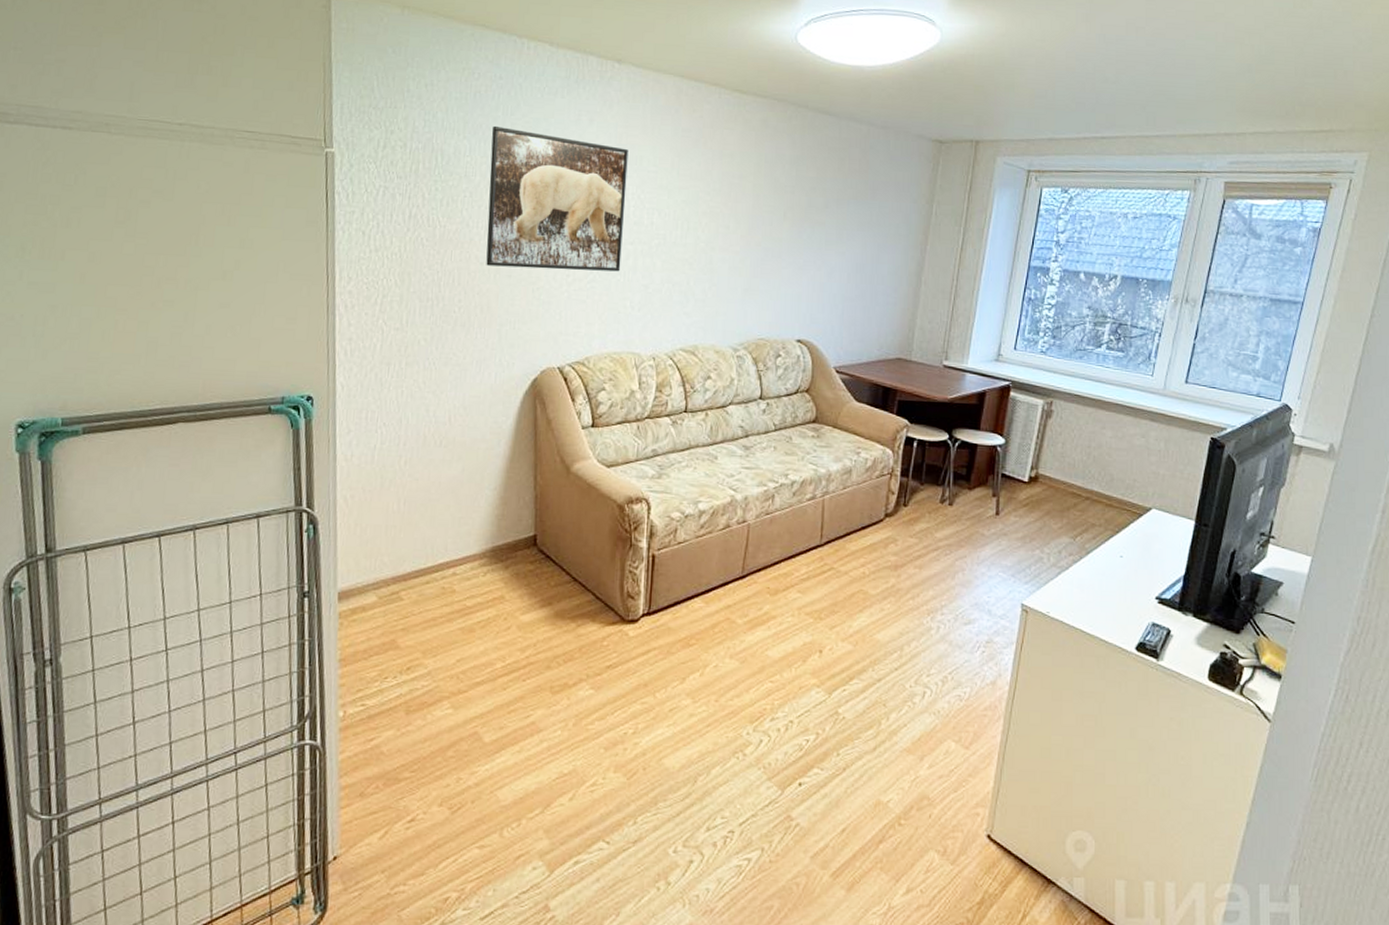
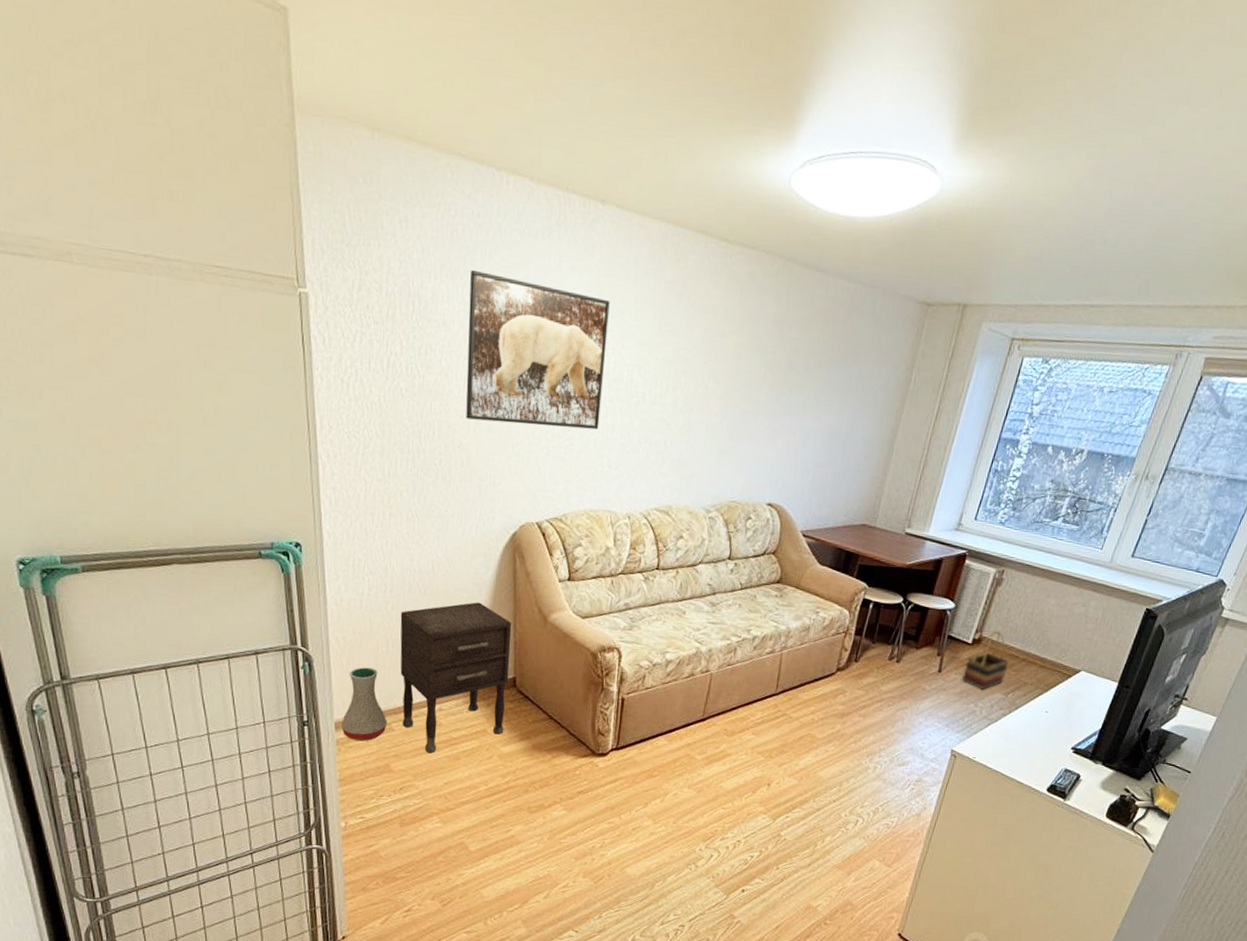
vase: none [345,528,396,614] -> present [341,667,388,742]
nightstand: none [411,453,533,626] -> present [400,602,512,753]
basket: none [1023,466,1073,532] -> present [962,630,1010,689]

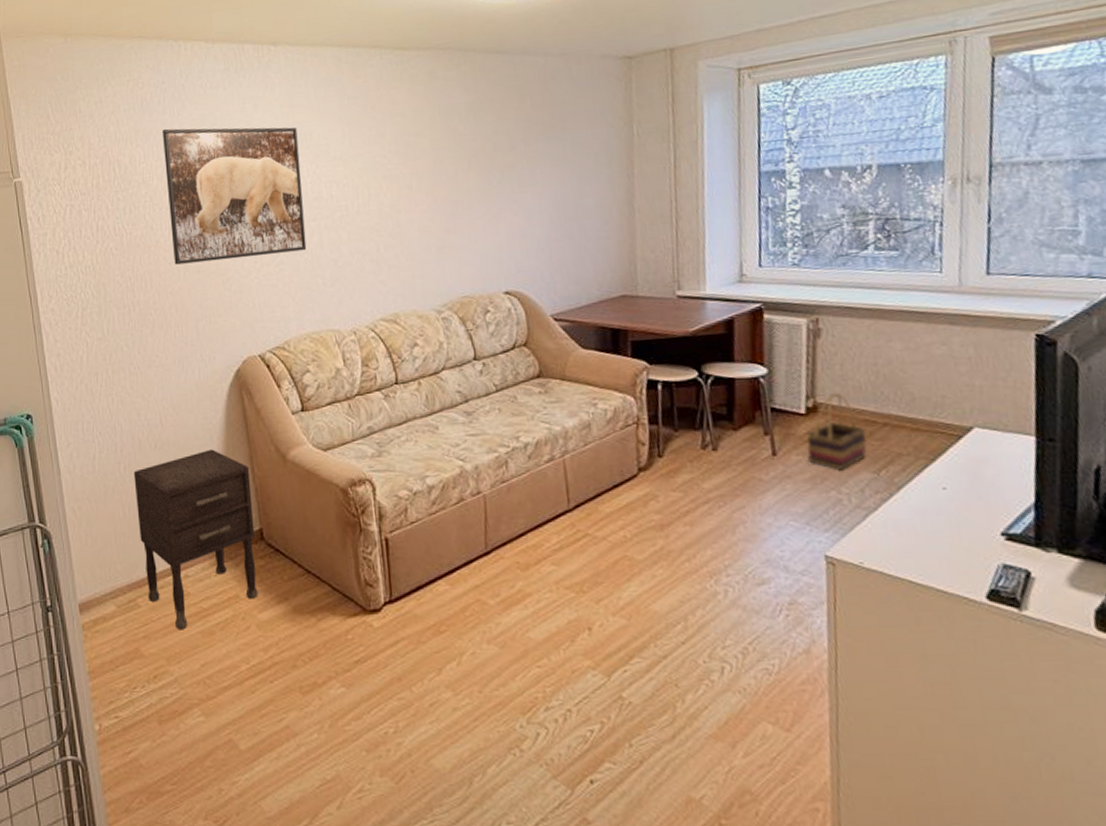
vase: present [341,667,388,742] -> none [85,537,133,624]

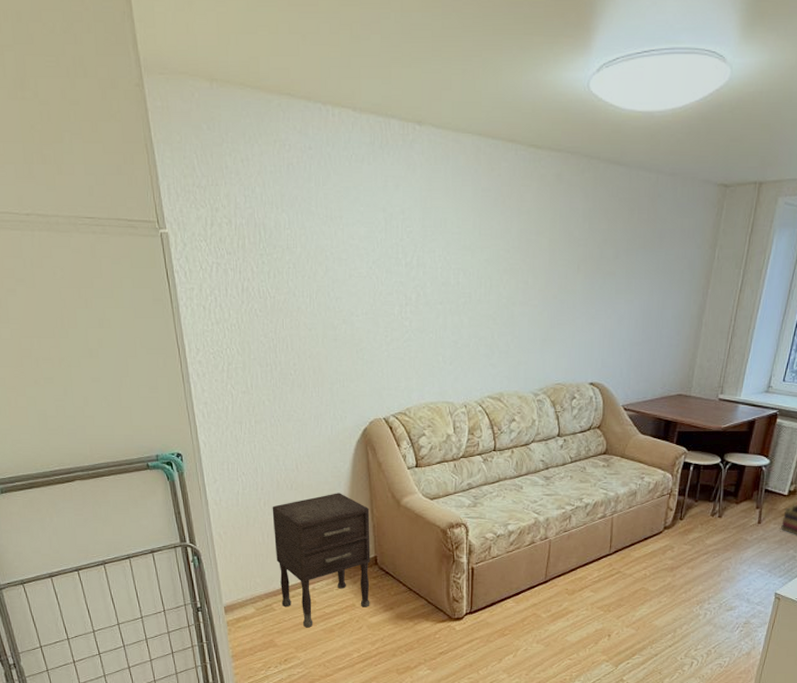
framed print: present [163,127,307,265] -> none [308,197,433,331]

